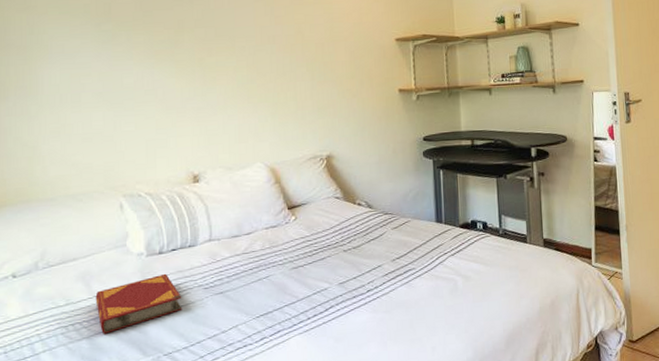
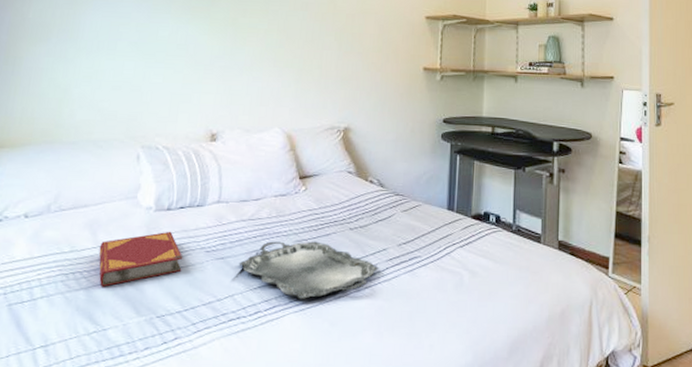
serving tray: none [238,266,376,321] -> present [238,241,379,299]

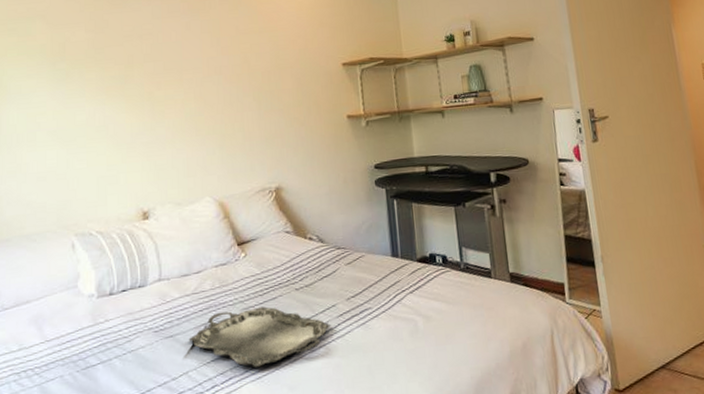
hardback book: present [98,231,183,287] -> none [47,316,133,381]

